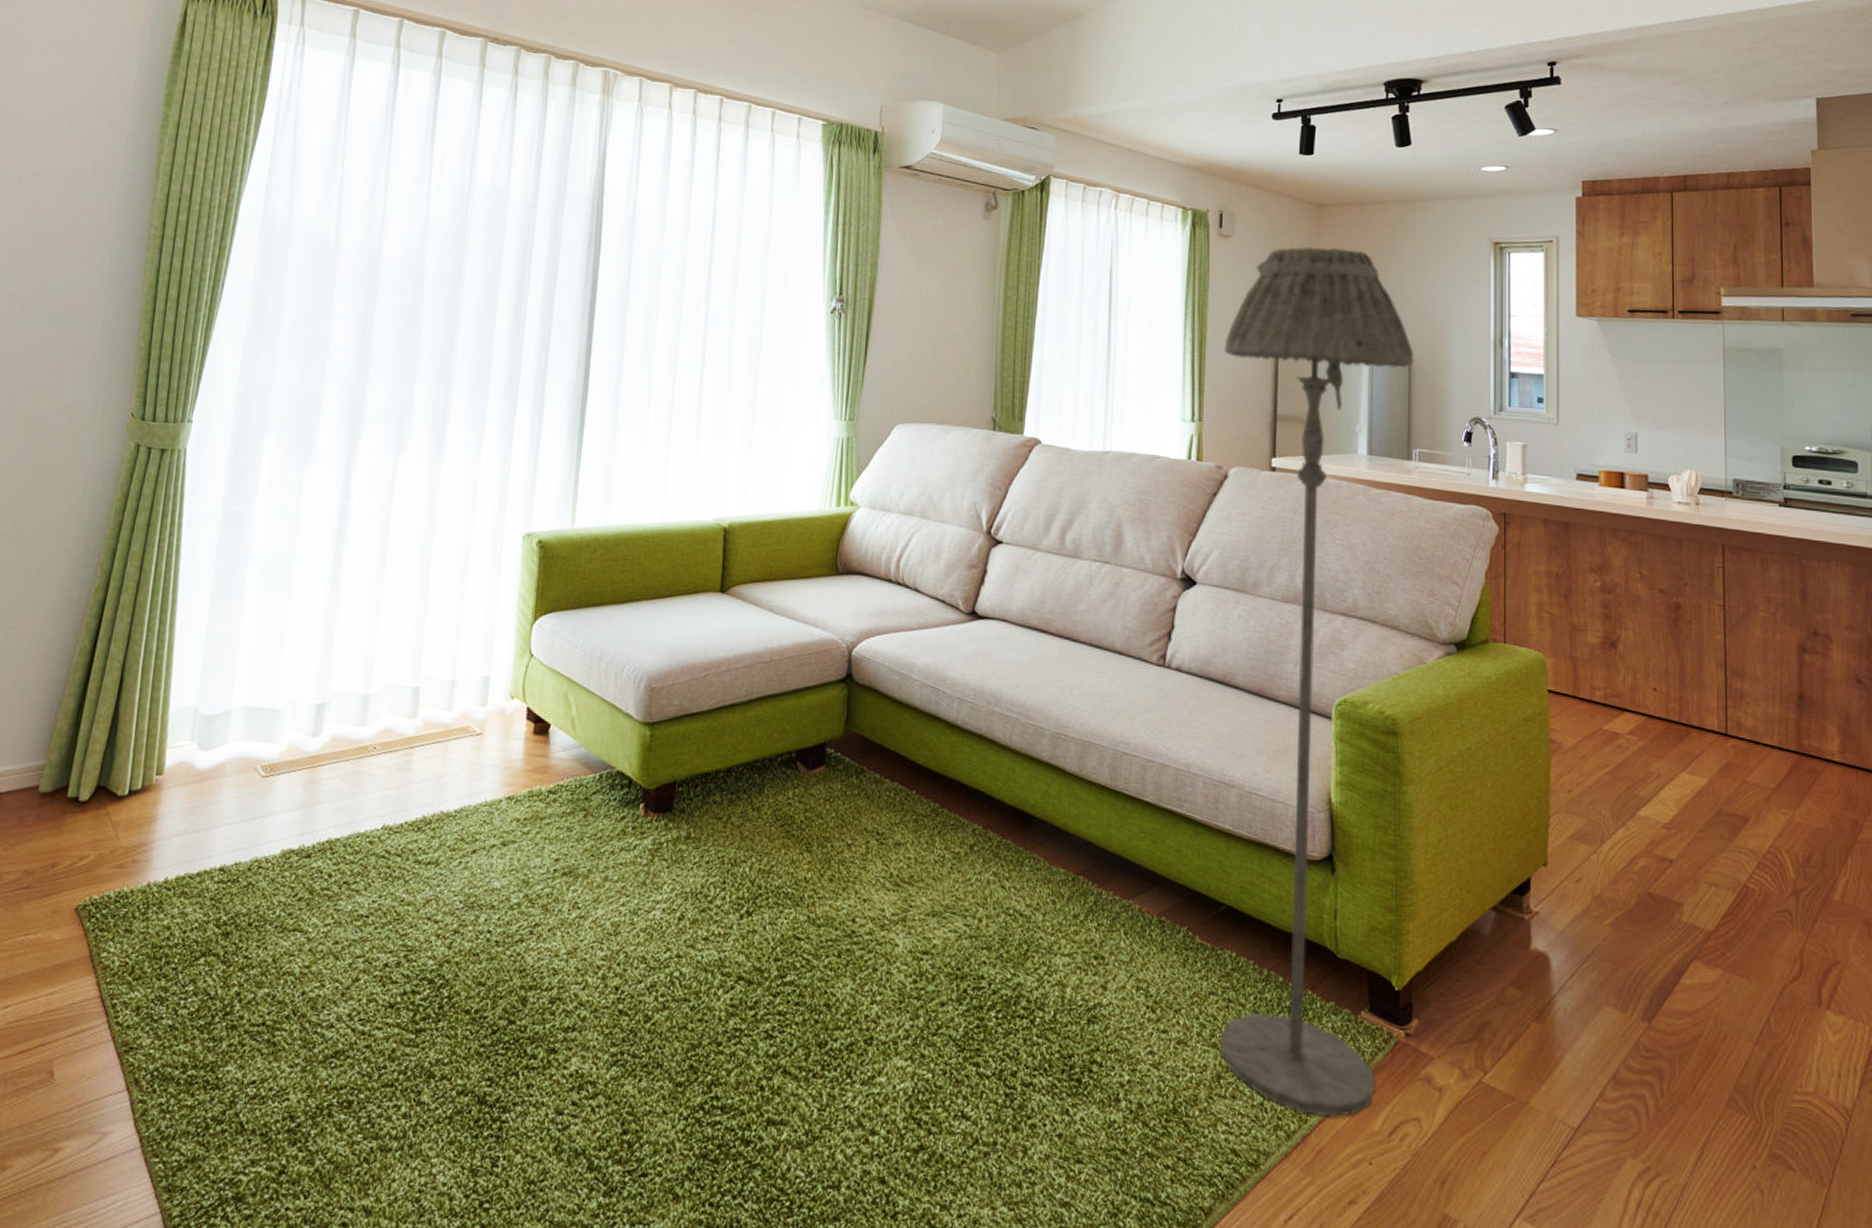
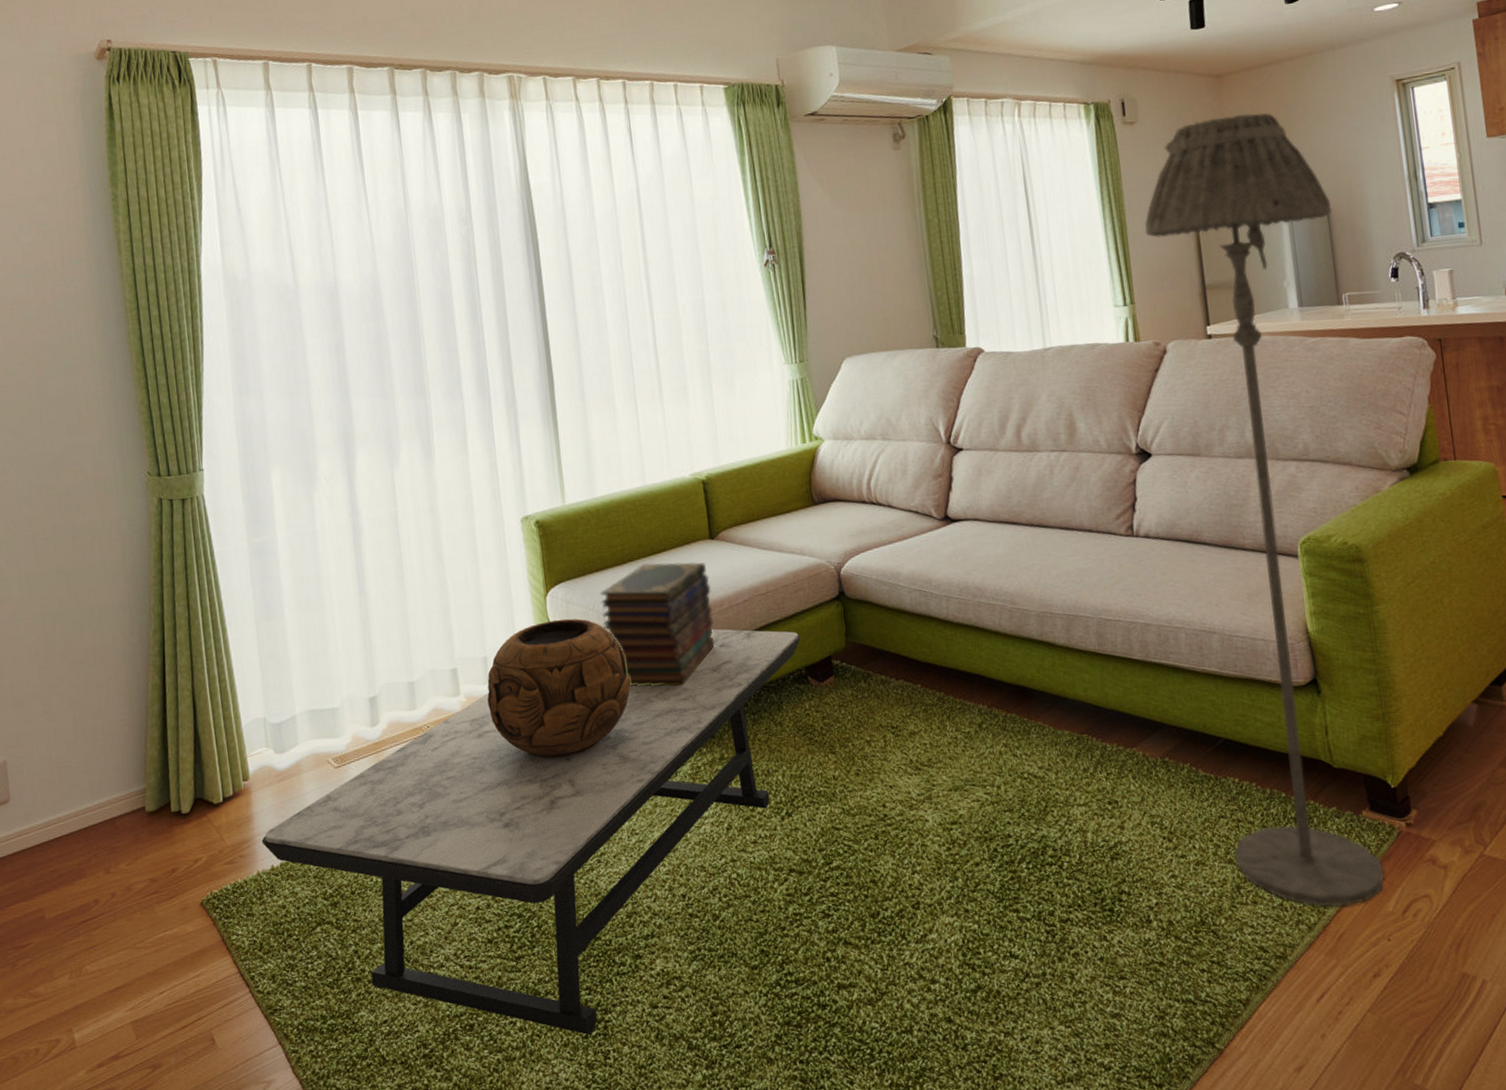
coffee table: none [160,666,797,1136] -> present [261,625,801,1036]
decorative bowl: none [445,651,605,807] -> present [487,618,631,759]
book stack: none [588,607,712,748] -> present [600,562,715,686]

